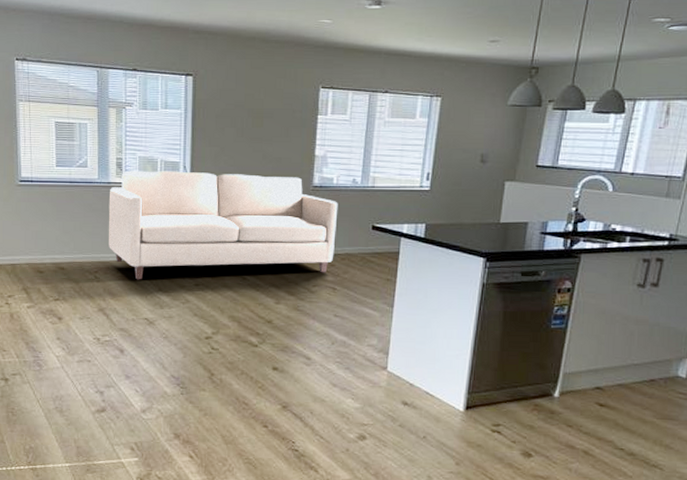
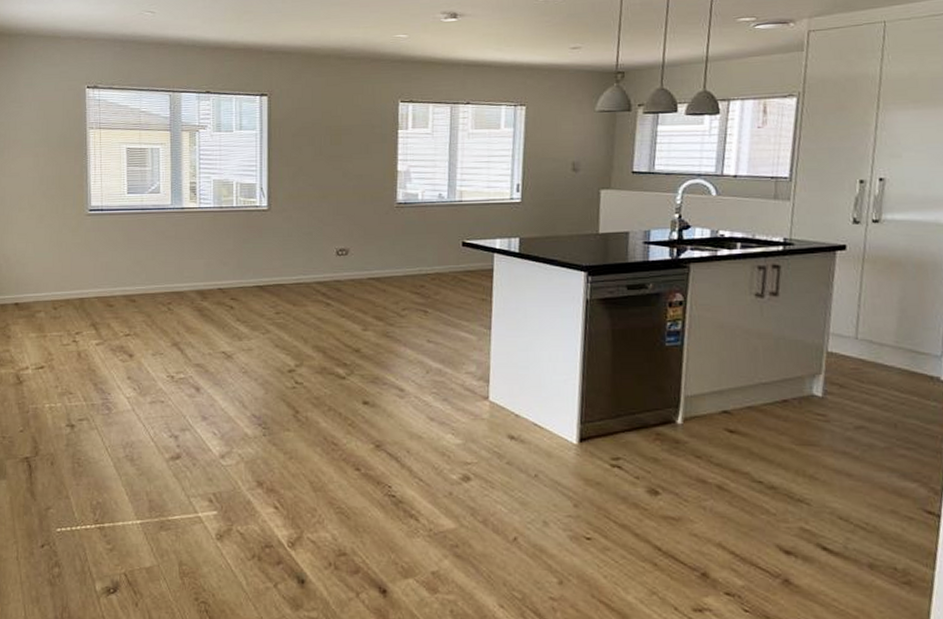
sofa: present [108,171,338,280] -> none [182,193,425,310]

